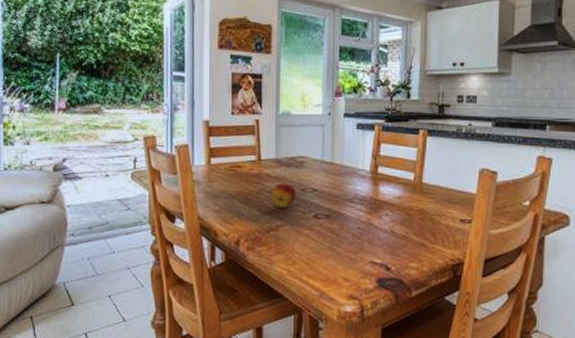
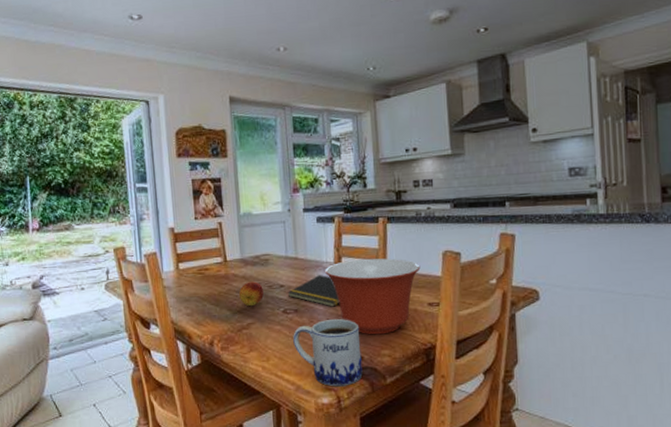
notepad: none [320,182,373,216] -> present [287,275,340,307]
mug: none [321,227,390,296] -> present [293,318,363,387]
mixing bowl: none [360,170,456,247] -> present [325,258,421,335]

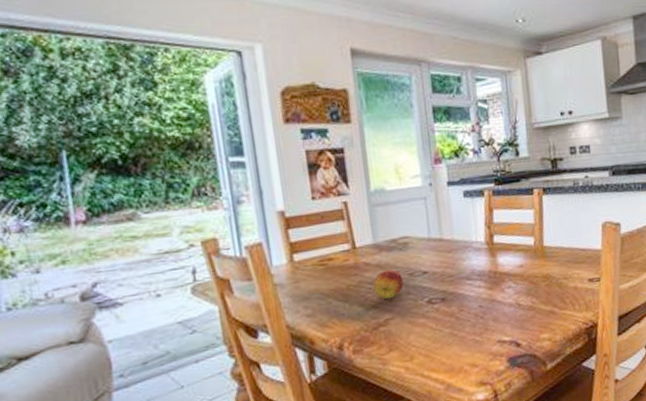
notepad: present [287,275,340,307] -> none [432,256,493,292]
mug: present [293,318,363,387] -> none [440,304,521,380]
mixing bowl: present [325,258,421,335] -> none [475,233,580,319]

